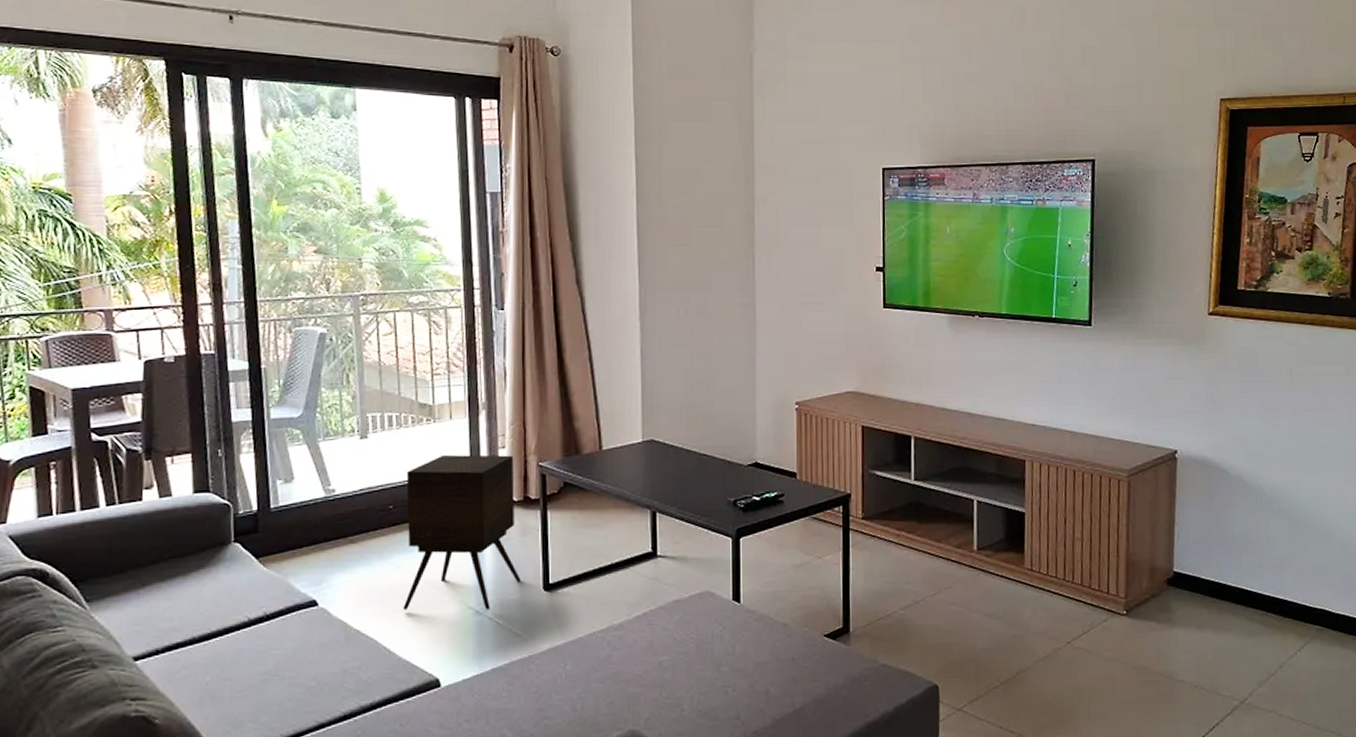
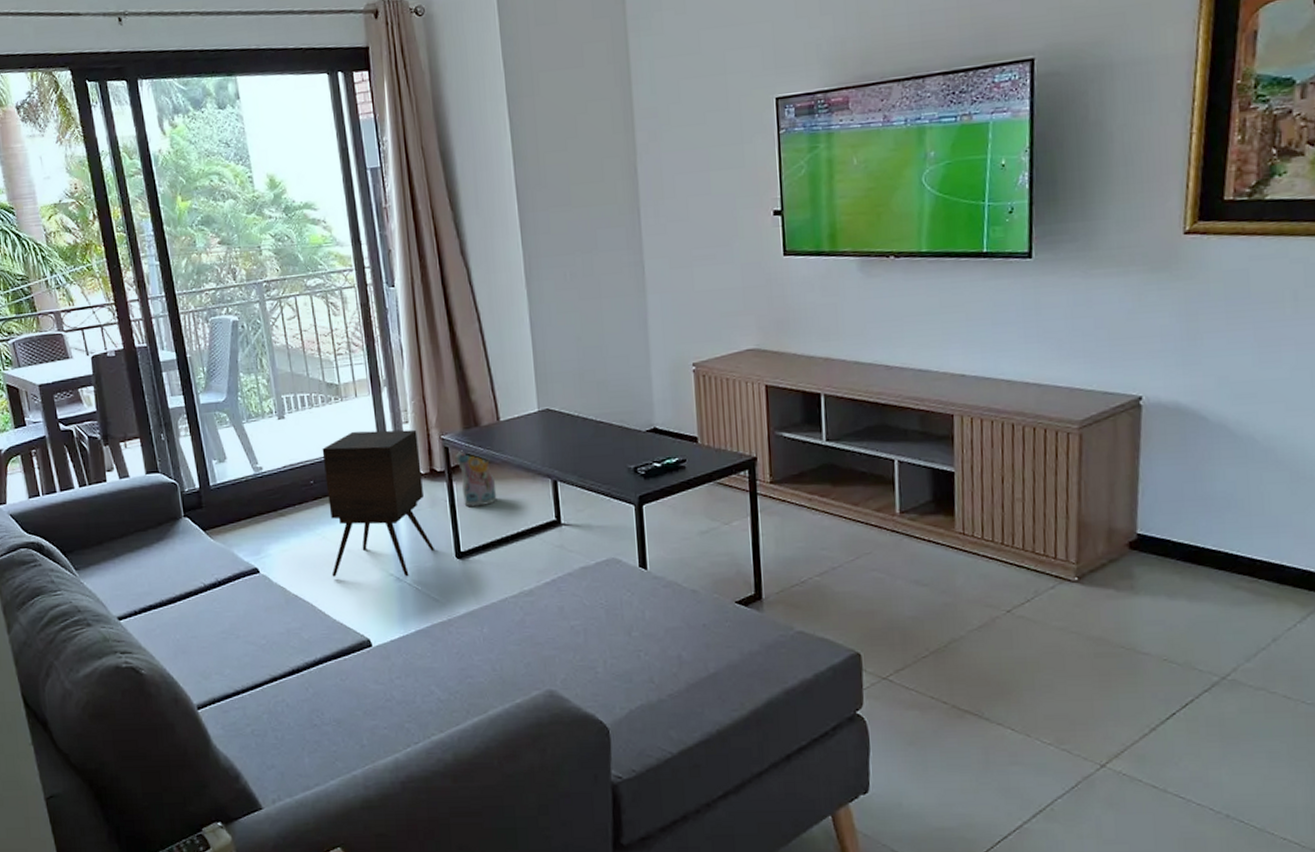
plush toy: none [552,478,593,537] -> present [455,450,497,508]

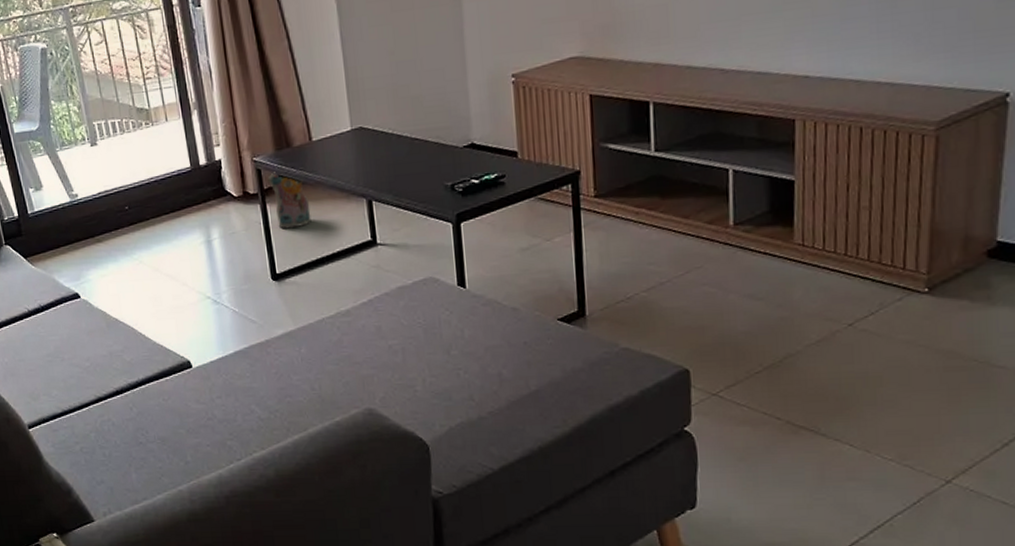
side table: present [322,429,434,577] -> none [135,152,250,301]

